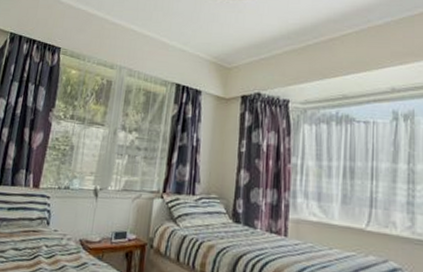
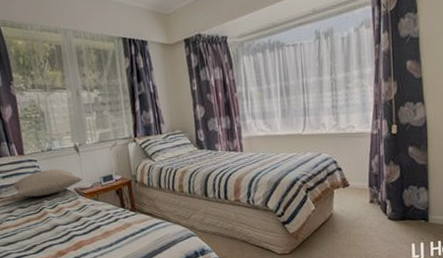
pillow: none [15,210,92,241] -> present [13,168,82,197]

